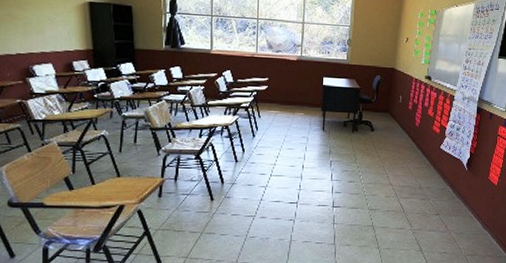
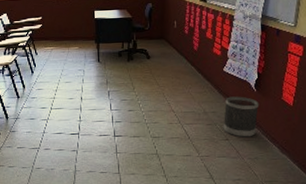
wastebasket: none [435,173,469,213] -> present [223,96,259,138]

